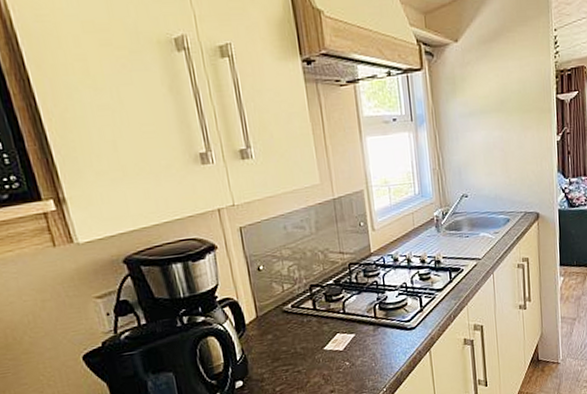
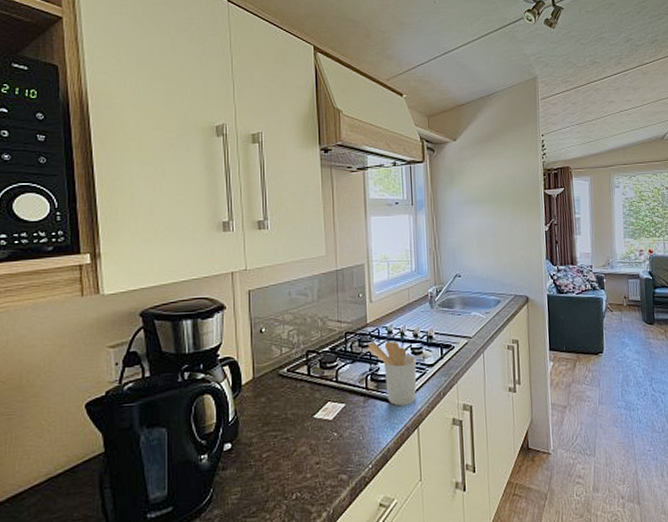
utensil holder: none [373,269,427,332] -> present [367,341,417,406]

